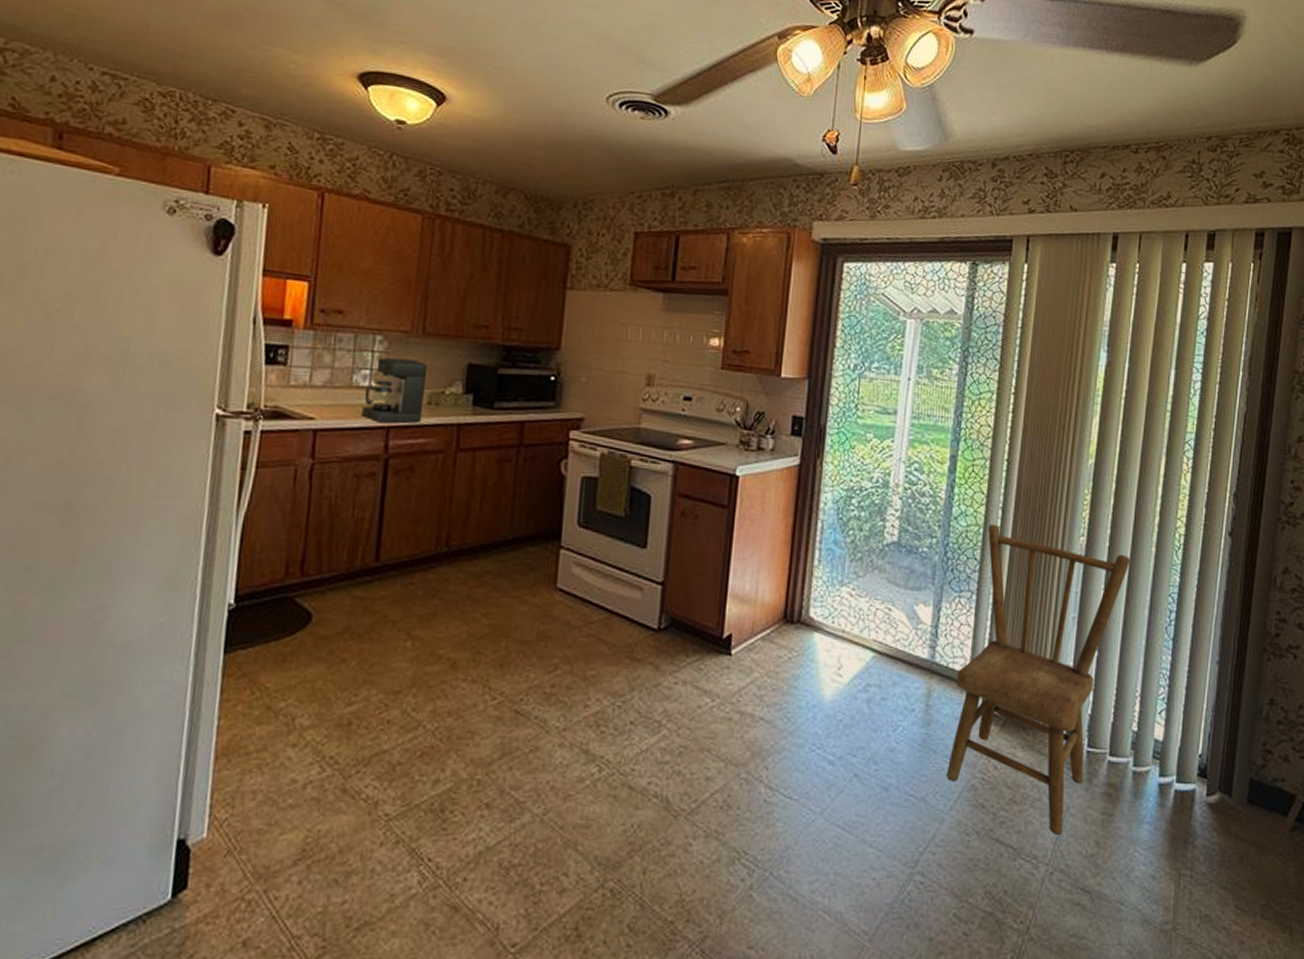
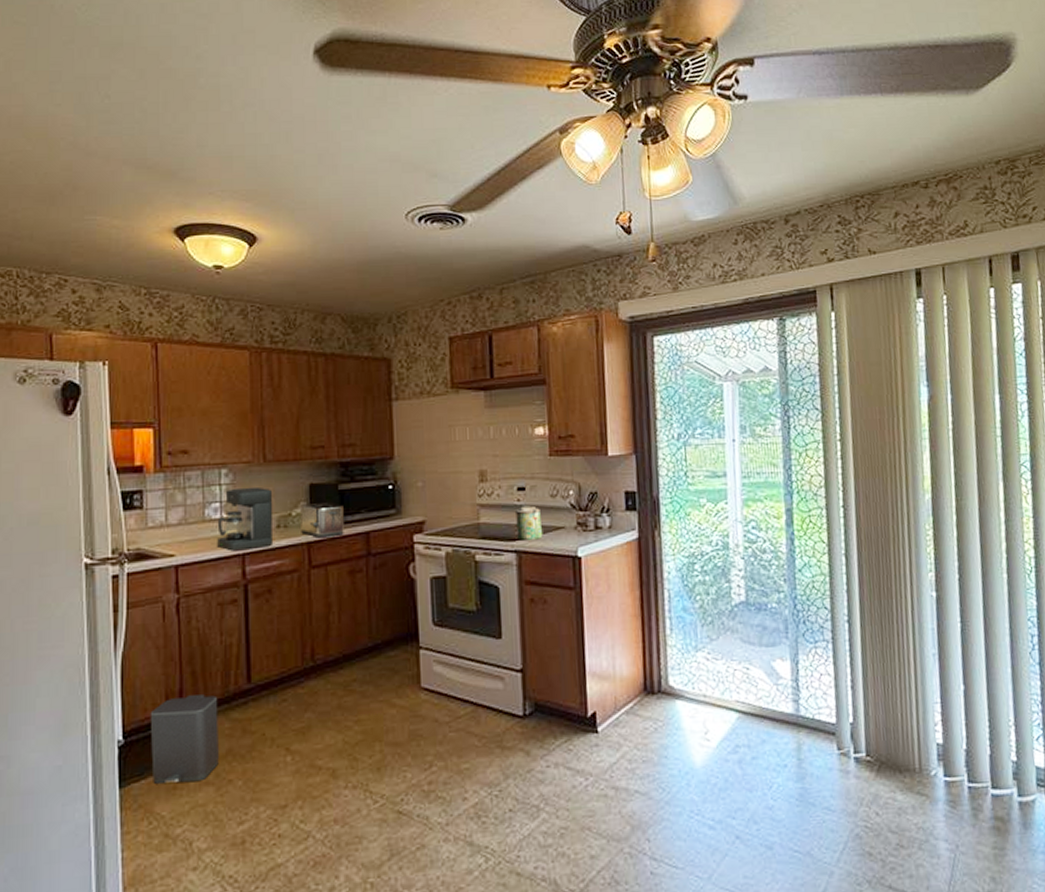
pedal bin: none [261,566,342,657] -> present [150,694,219,785]
toaster: none [452,383,502,422] -> present [300,501,345,538]
canister: none [676,416,704,454] -> present [516,505,543,542]
dining chair: present [947,524,1131,835] -> none [824,571,983,875]

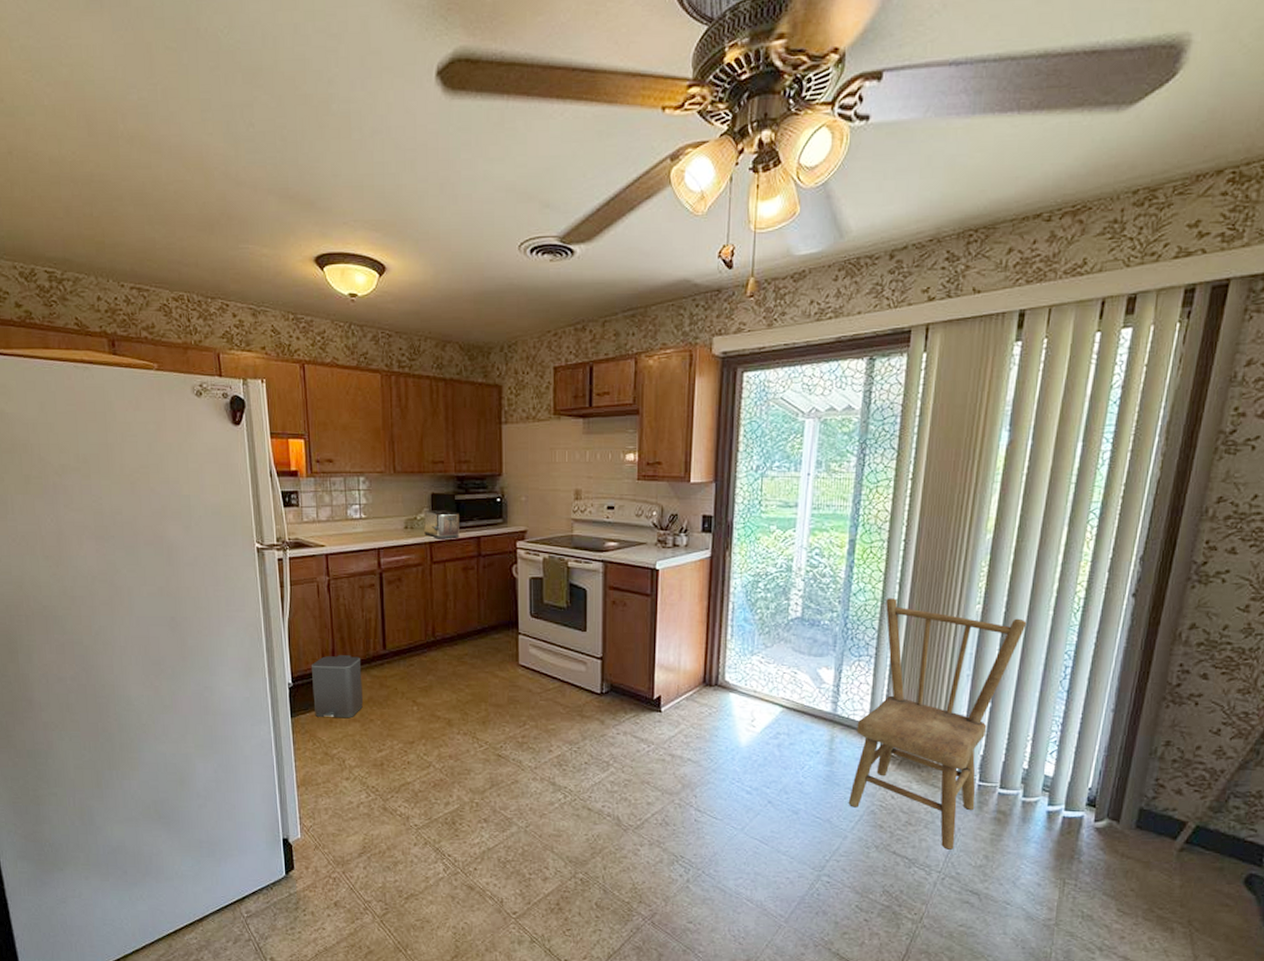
coffee maker: present [217,486,274,552] -> none [357,493,403,546]
canister: present [516,505,543,542] -> none [604,523,627,553]
dining chair: none [824,571,983,875] -> present [849,598,1027,850]

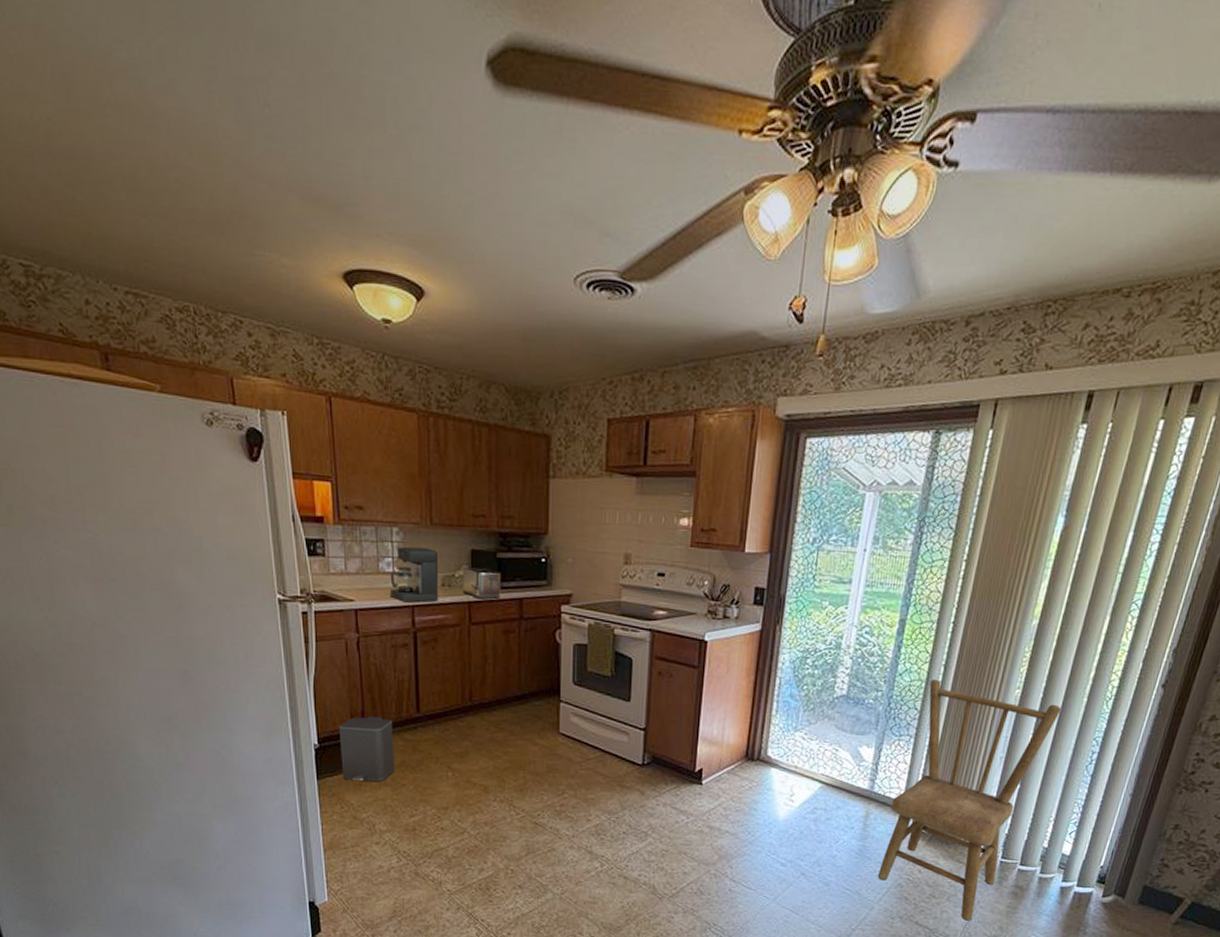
coffee maker: none [357,493,403,546] -> present [390,546,439,603]

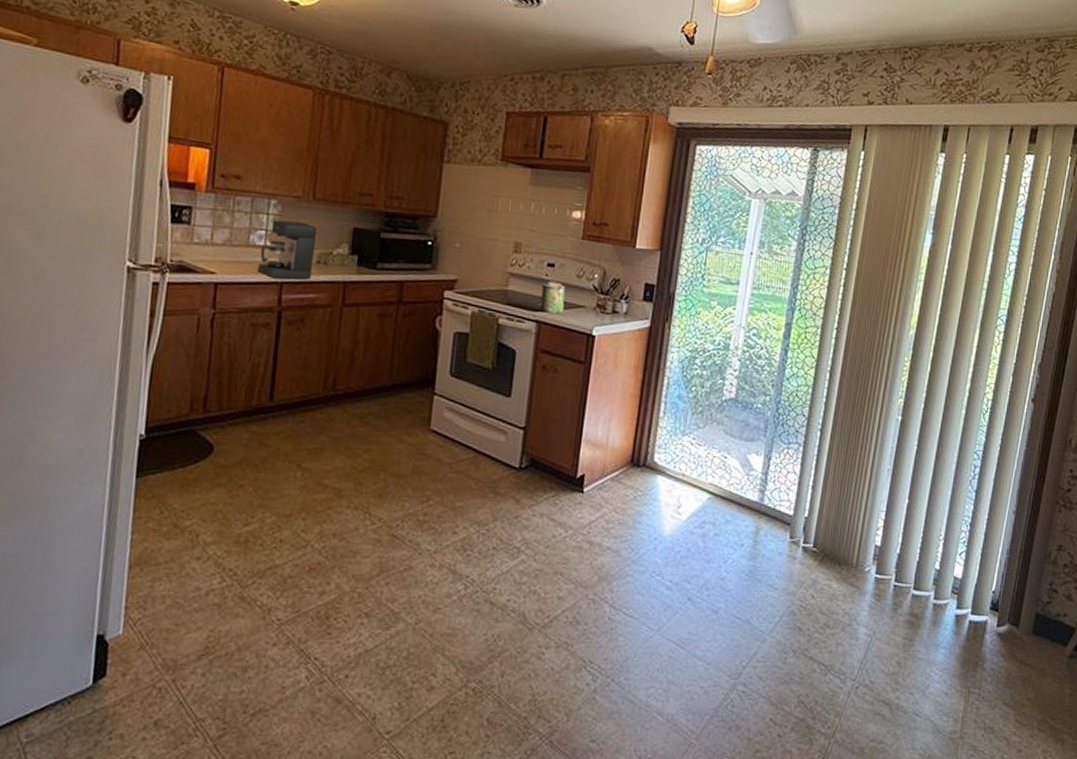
pedal bin: present [338,717,394,782] -> none [169,404,240,483]
toaster: present [463,567,502,600] -> none [339,245,384,280]
canister: none [653,590,677,623] -> present [540,281,565,315]
dining chair: present [878,679,1061,921] -> none [770,385,942,655]

